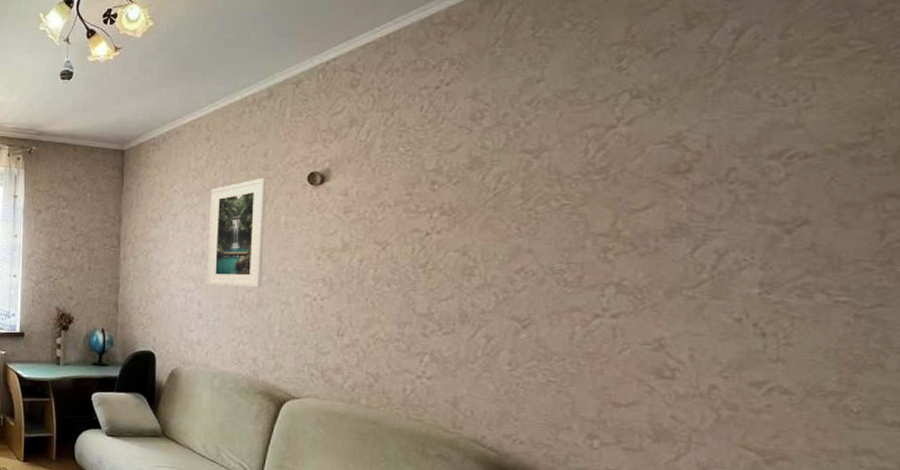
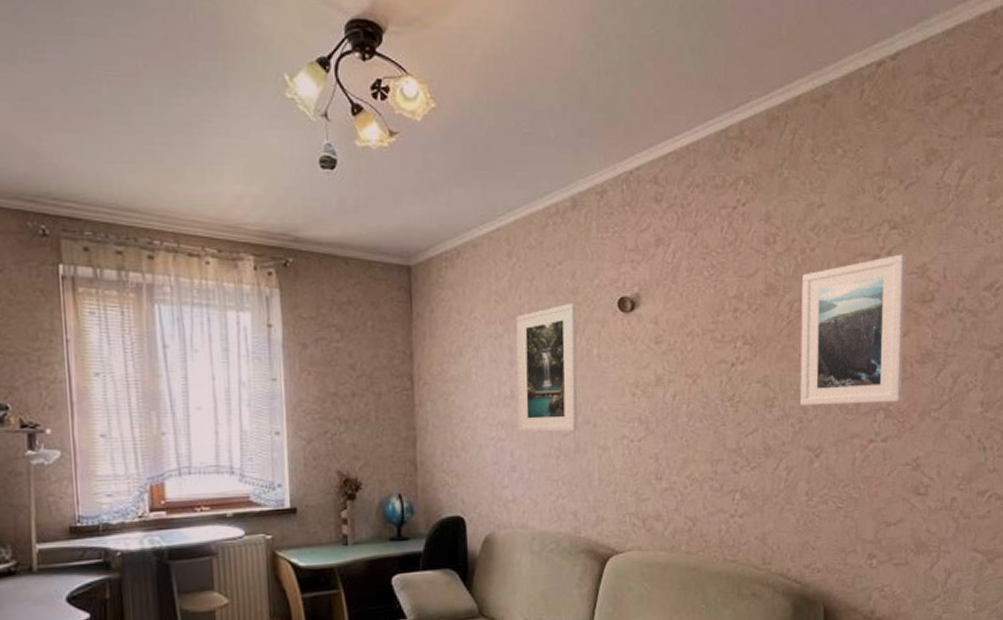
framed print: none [506,123,652,278] -> present [800,254,905,406]

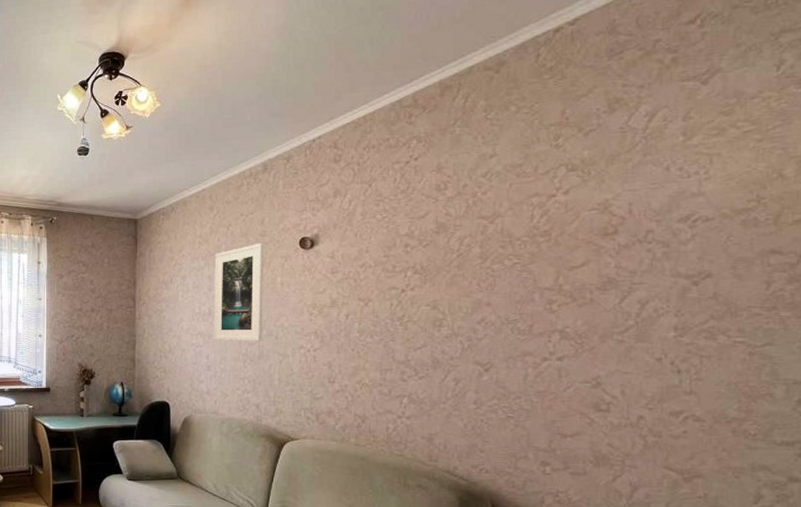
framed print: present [800,254,905,406] -> none [470,193,584,326]

